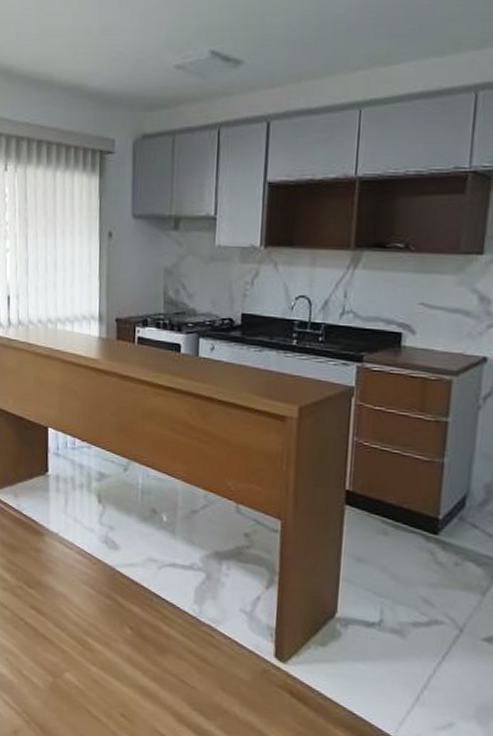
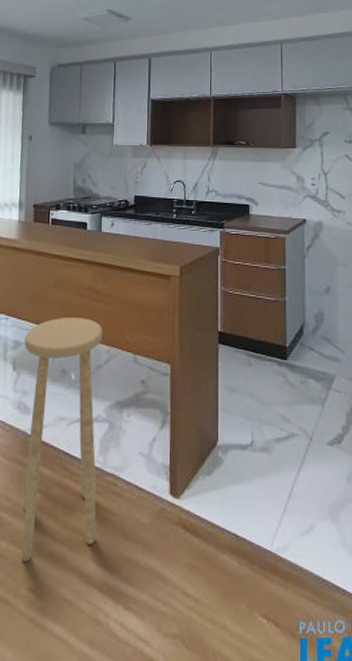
stool: none [109,452,199,690] -> present [21,317,102,562]

